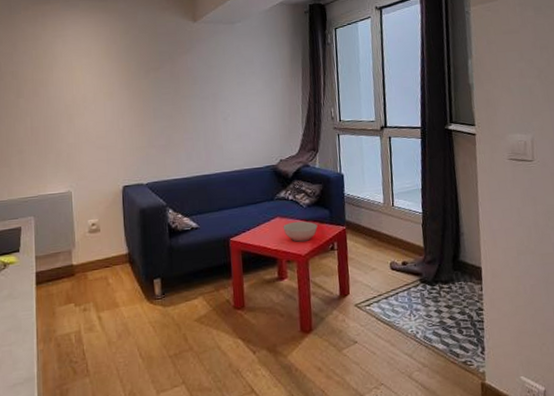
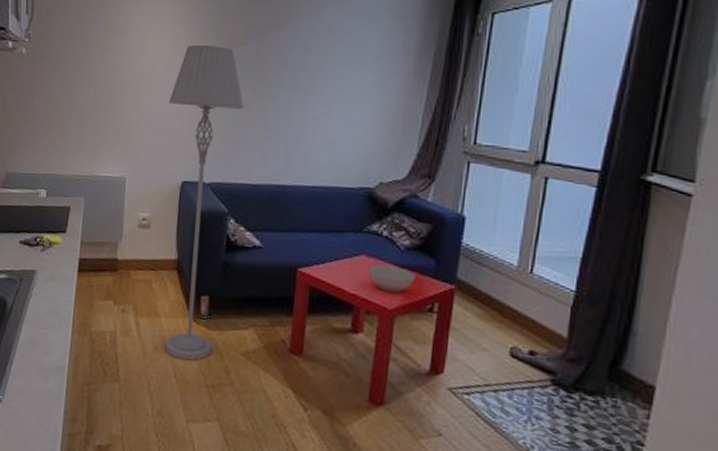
floor lamp: none [102,72,170,340] -> present [164,44,244,361]

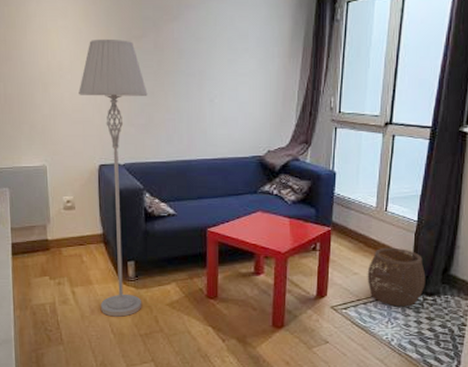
bowl: present [368,265,416,293] -> none [264,218,301,239]
woven basket: none [500,320,585,406] -> present [367,247,426,307]

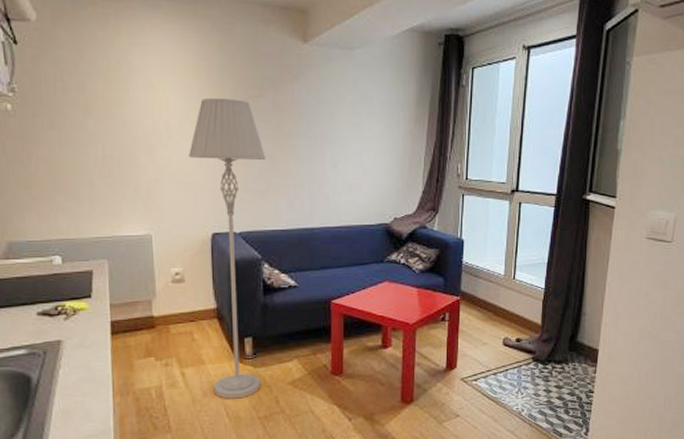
woven basket: present [367,247,426,307] -> none [496,316,554,376]

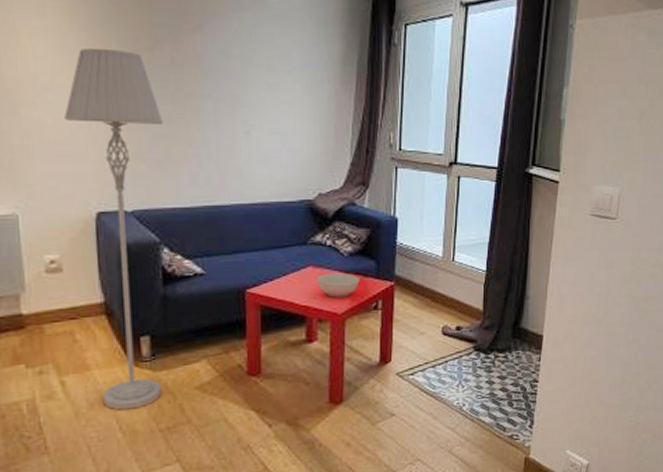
bowl: none [391,288,430,310] -> present [316,273,360,298]

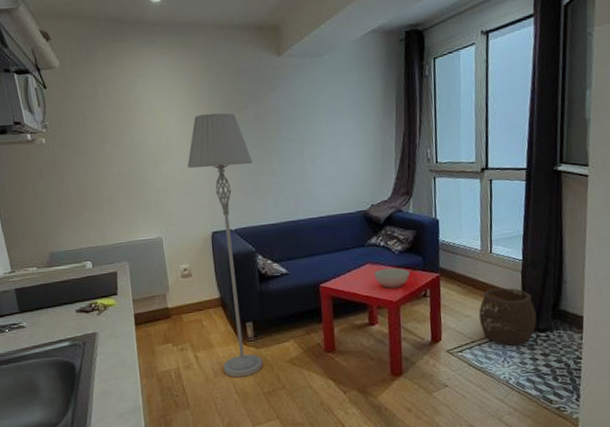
woven basket: none [435,301,496,368] -> present [478,287,537,346]

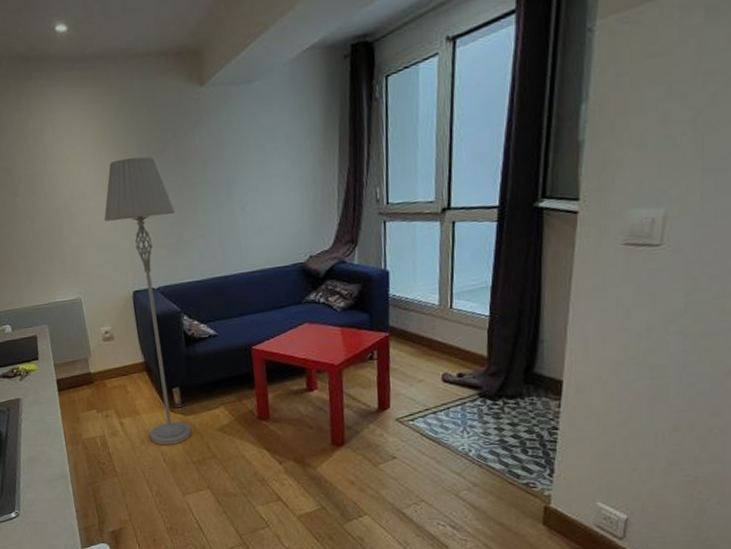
bowl: present [374,268,410,289] -> none [312,327,355,351]
woven basket: present [478,287,537,346] -> none [434,348,505,414]

